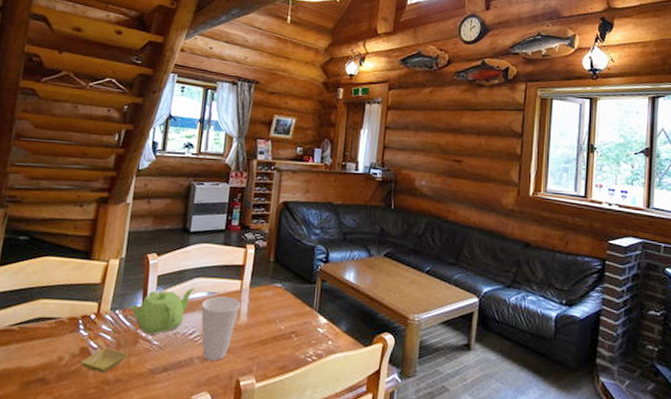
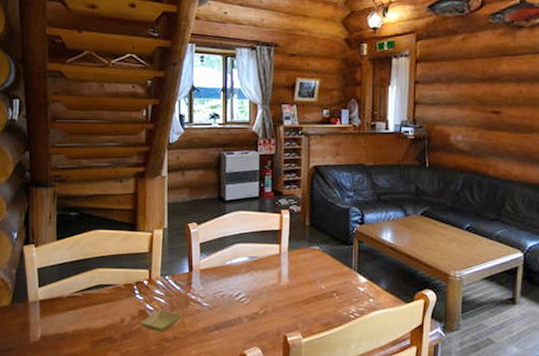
teapot: present [130,288,195,334] -> none [178,253,236,297]
cup: present [201,295,240,361] -> none [243,259,280,320]

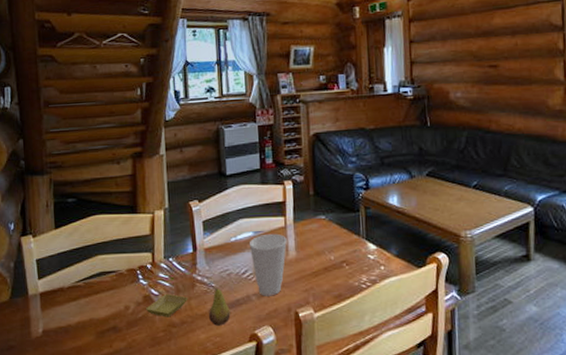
fruit: none [201,302,221,344] -> present [208,282,230,326]
cup: none [243,259,280,320] -> present [249,233,287,296]

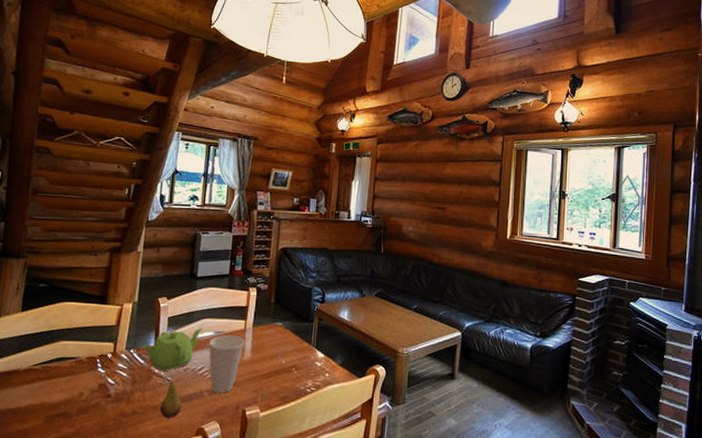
saucer: present [146,293,188,317] -> none [100,383,143,407]
teapot: none [182,229,240,277] -> present [143,328,202,371]

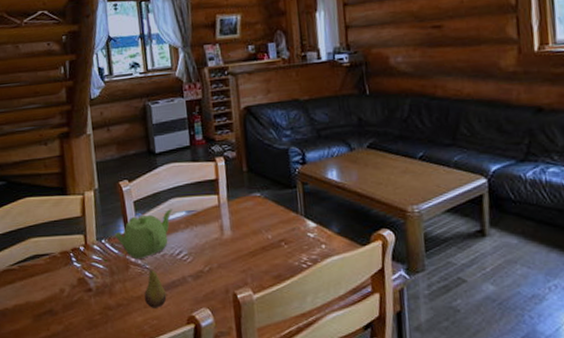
cup: present [208,334,244,394] -> none [182,212,222,278]

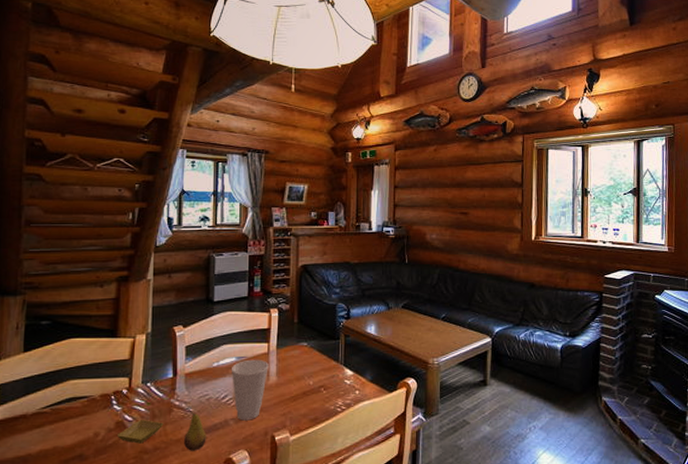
saucer: none [81,275,123,300] -> present [117,419,164,444]
teapot: present [114,209,173,259] -> none [161,355,223,402]
cup: none [182,212,222,278] -> present [231,359,269,421]

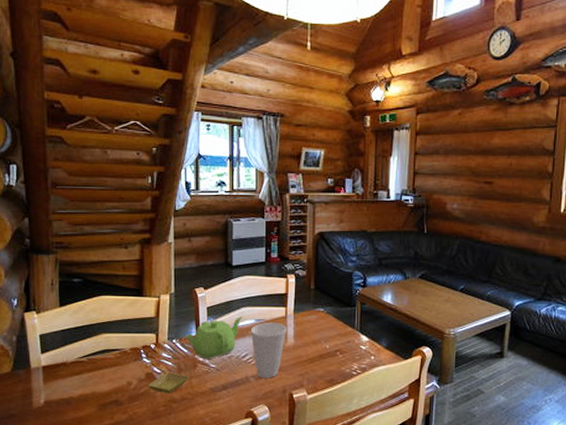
teapot: none [161,355,223,402] -> present [185,316,243,359]
fruit: present [184,407,206,451] -> none [209,363,229,403]

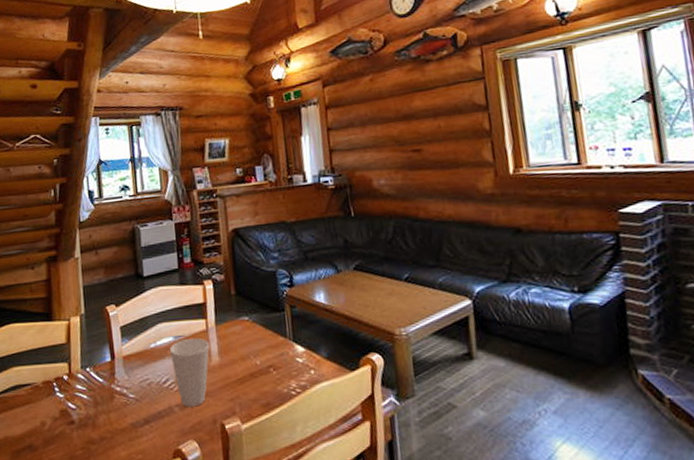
saucer: present [148,372,190,394] -> none [63,406,107,434]
teapot: present [185,316,243,359] -> none [99,334,160,388]

